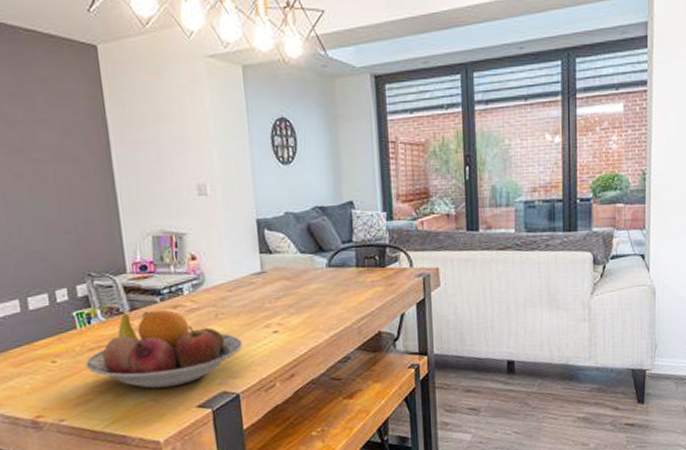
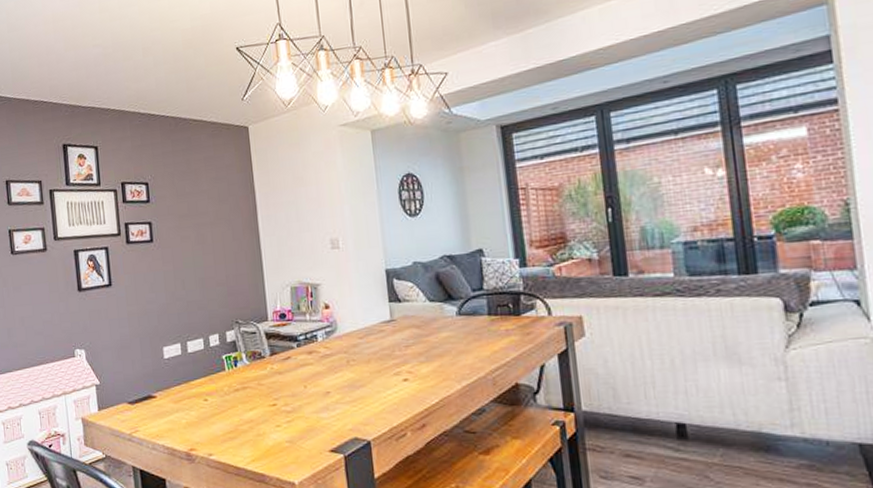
fruit bowl: present [85,309,243,389] -> none [231,355,373,431]

